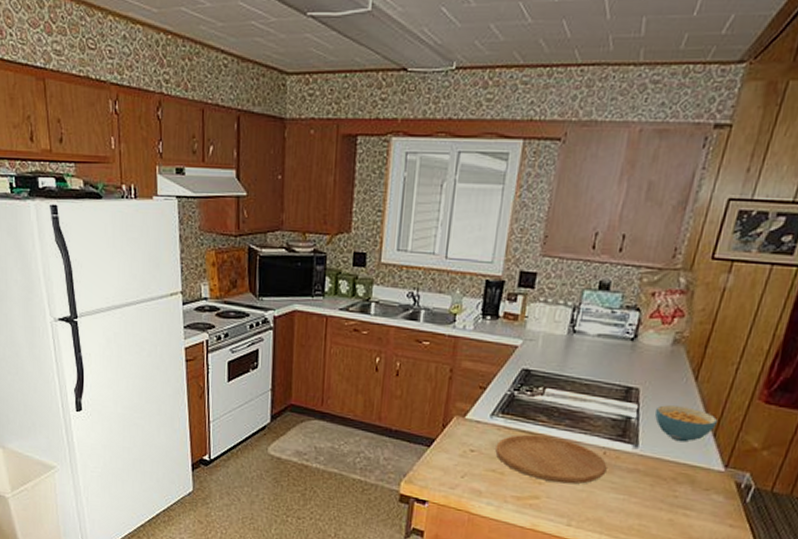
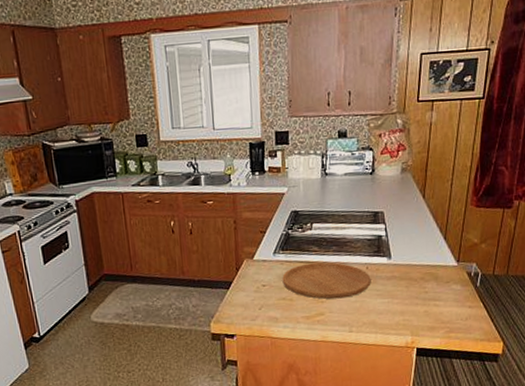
cereal bowl: present [655,405,718,443] -> none [399,220,446,249]

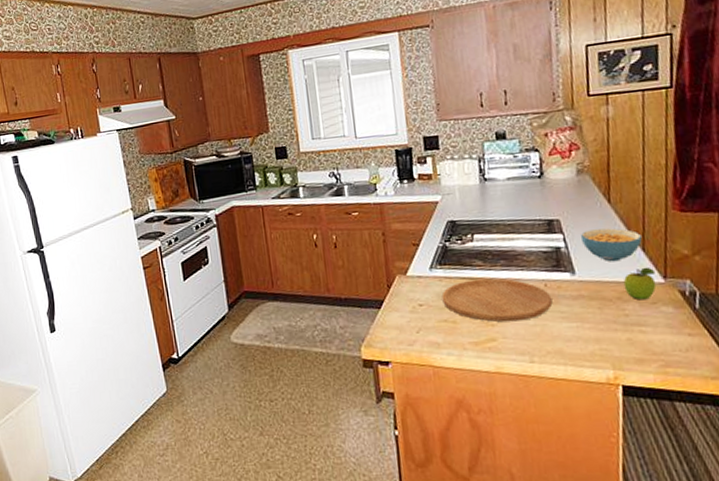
cereal bowl: none [399,220,446,249] -> present [581,228,643,262]
fruit: none [427,252,452,280] -> present [623,267,657,301]

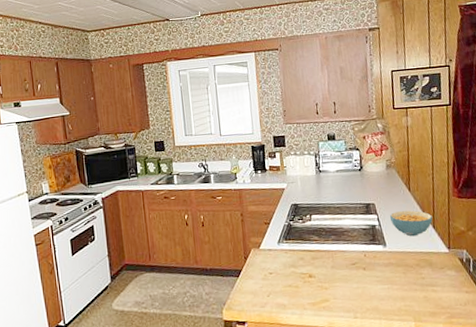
cutting board: present [441,278,553,322] -> none [287,250,370,286]
fruit: present [623,267,657,301] -> none [420,240,443,266]

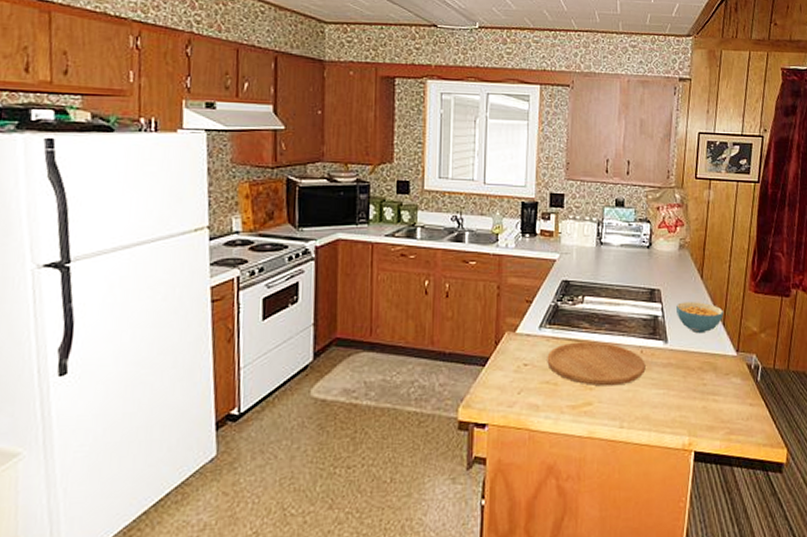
cutting board: none [287,250,370,286] -> present [547,341,646,387]

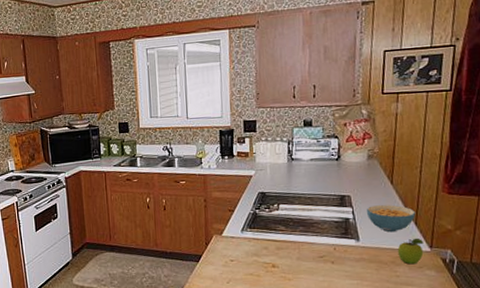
cutting board: present [547,341,646,387] -> none [249,241,339,278]
fruit: none [705,340,731,371] -> present [397,238,424,265]

